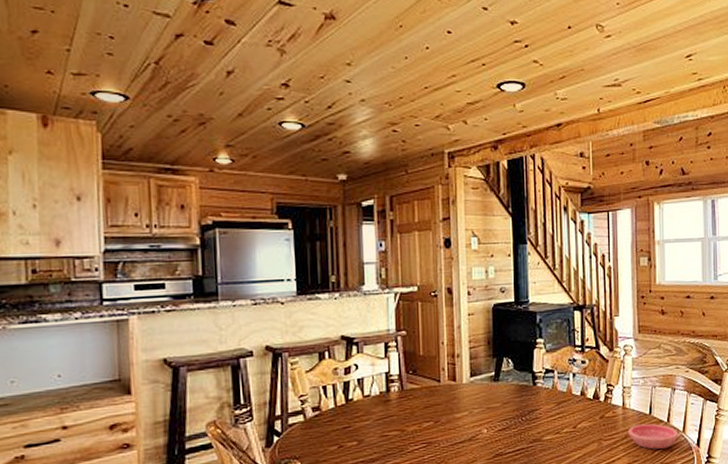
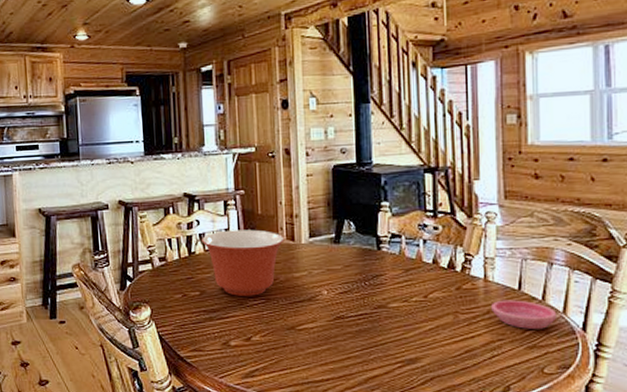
mixing bowl: none [360,371,446,443] -> present [202,229,285,296]

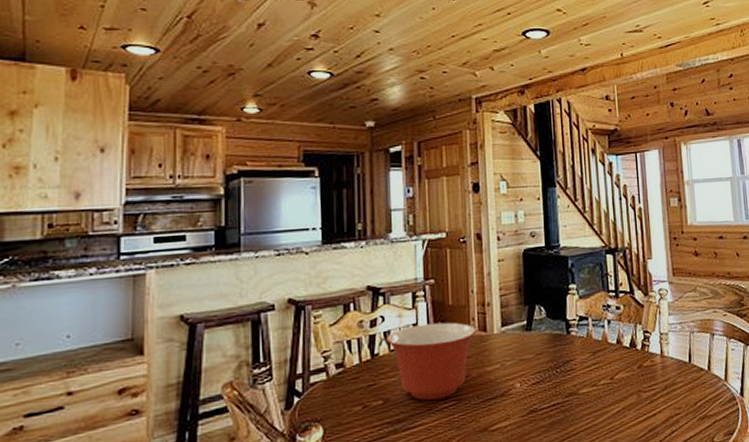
saucer: present [491,300,557,329] -> none [668,372,721,401]

